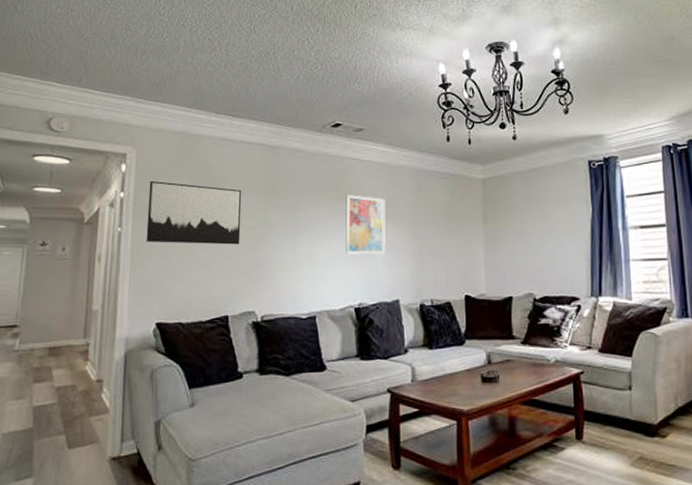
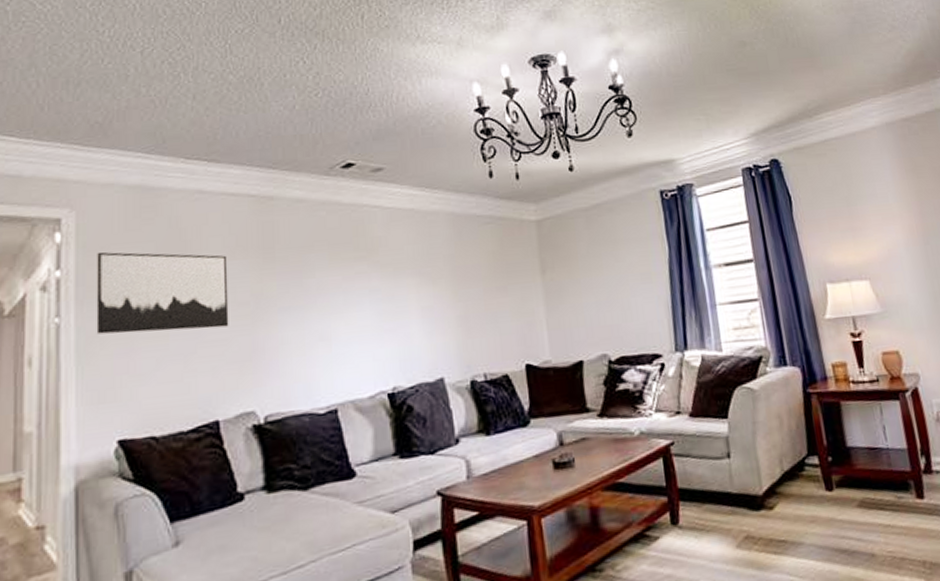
wall art: present [345,195,385,255] -> none [366,251,422,327]

